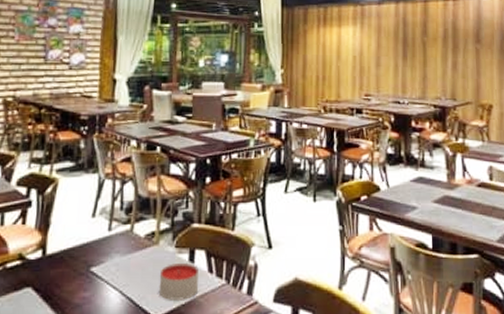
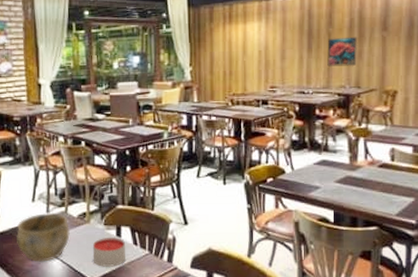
ceramic bowl: none [68,230,134,293] -> present [16,212,70,262]
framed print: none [422,46,453,78] -> present [327,36,358,67]

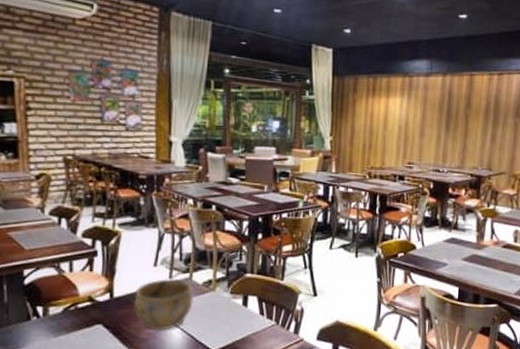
candle: present [92,237,125,267] -> none [216,306,251,337]
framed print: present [327,36,358,67] -> none [463,119,493,150]

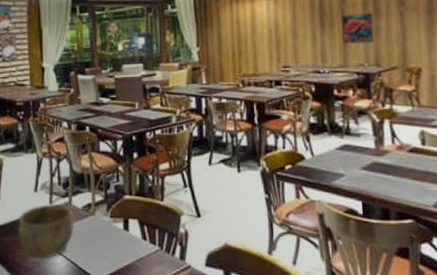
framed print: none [463,119,493,150] -> present [341,12,375,44]

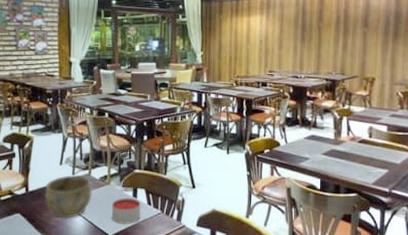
candle: none [98,230,134,264] -> present [111,197,140,224]
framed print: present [341,12,375,44] -> none [317,31,343,57]

